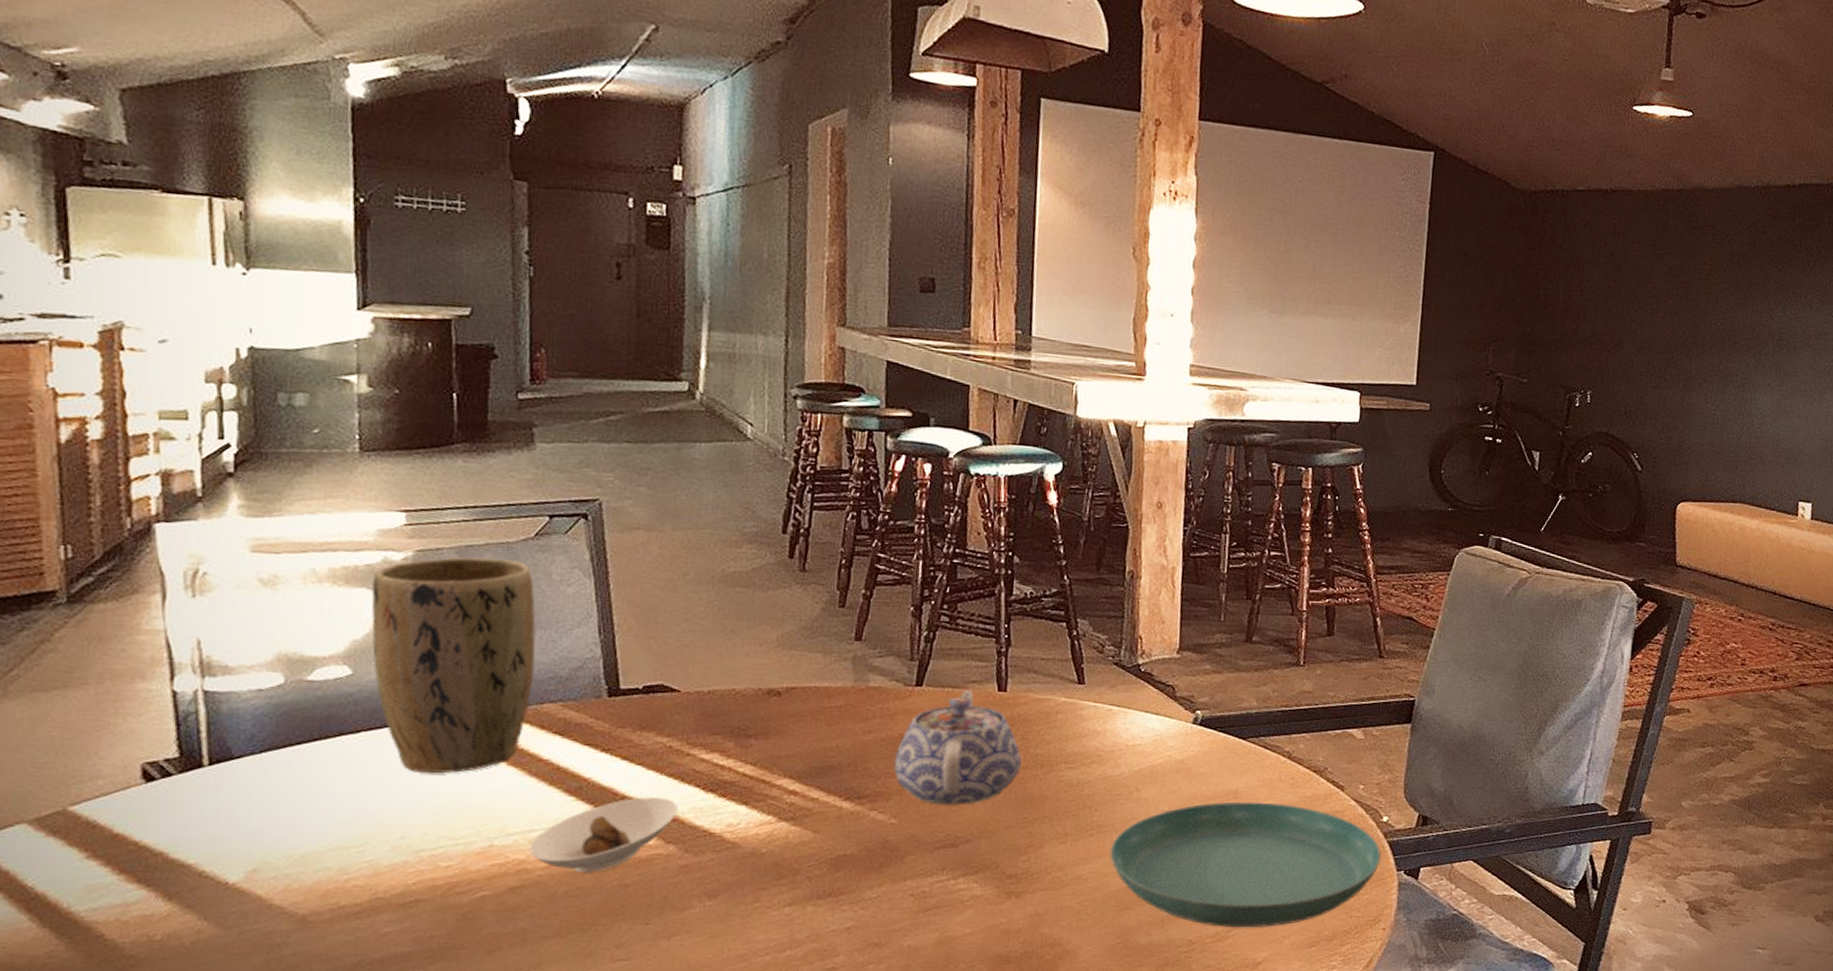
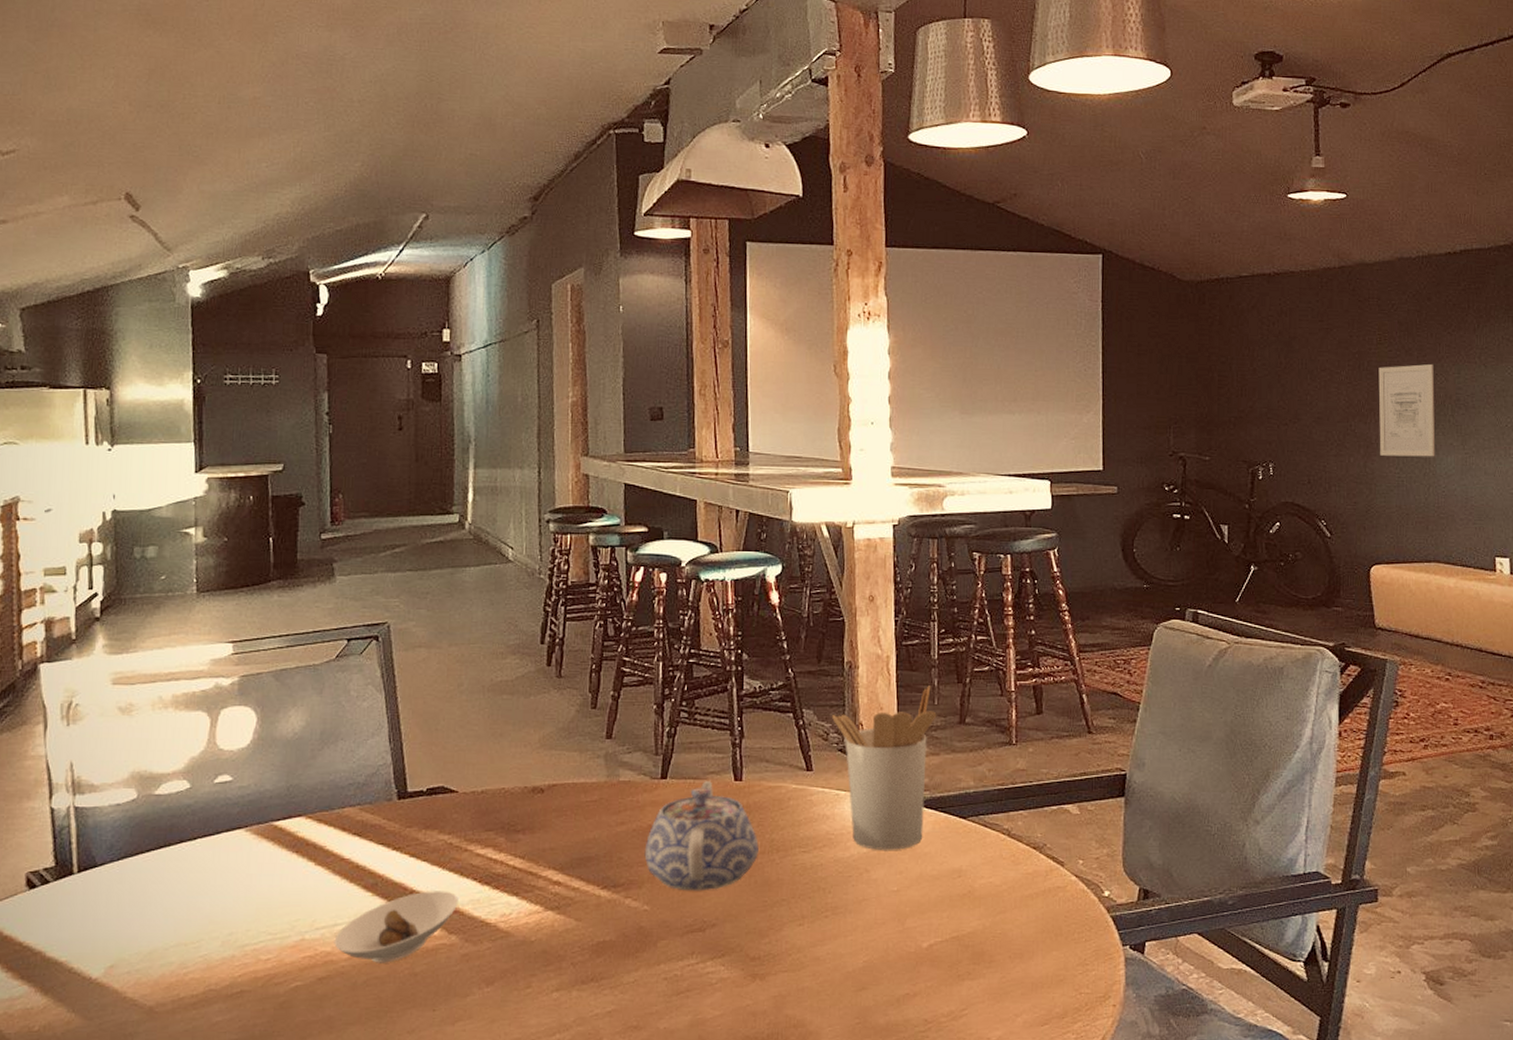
plant pot: present [371,557,536,774] -> none [205,679,338,875]
utensil holder: none [1109,600,1222,769] -> present [832,685,937,850]
saucer: present [1109,801,1381,928] -> none [845,880,1106,1007]
wall art: none [1698,299,1761,396] -> present [1378,364,1436,457]

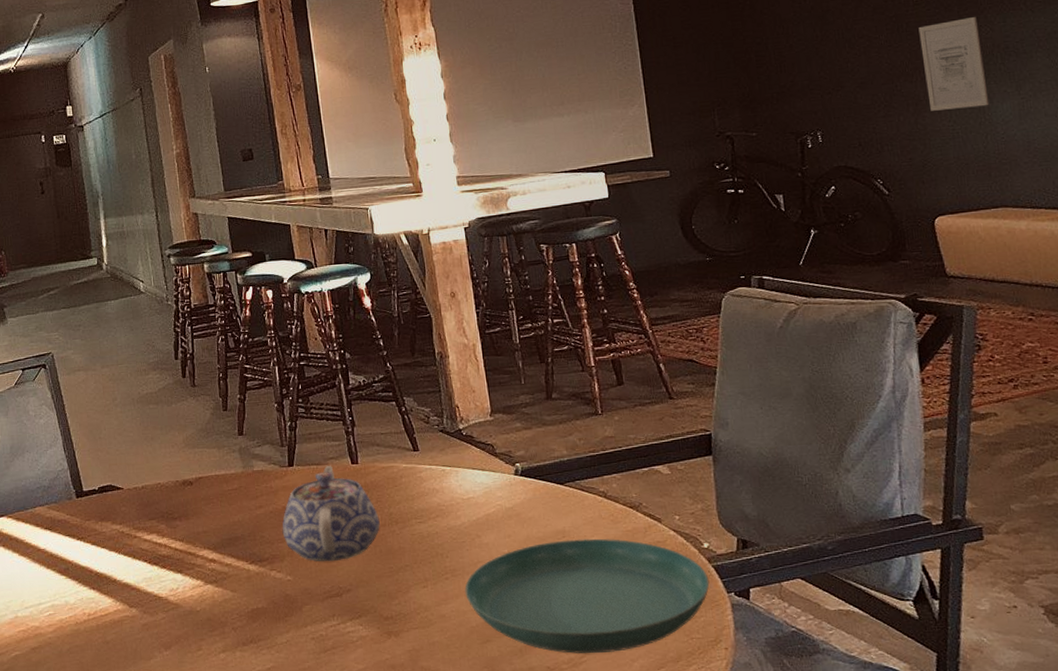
saucer: present [334,891,459,963] -> none [40,572,135,634]
utensil holder: present [832,685,937,850] -> none [430,367,526,517]
saucer: none [845,880,1106,1007] -> present [465,538,710,654]

